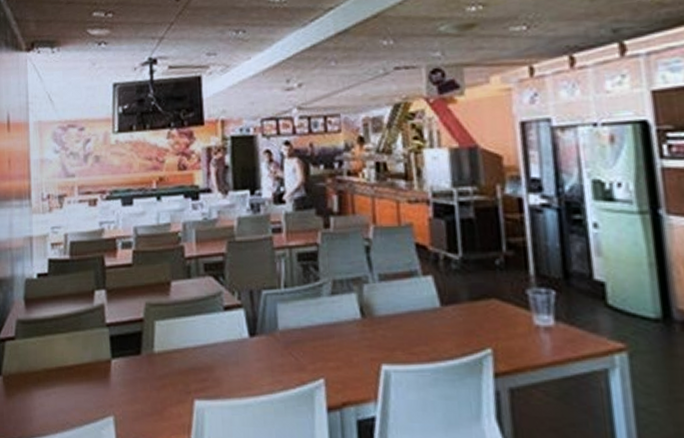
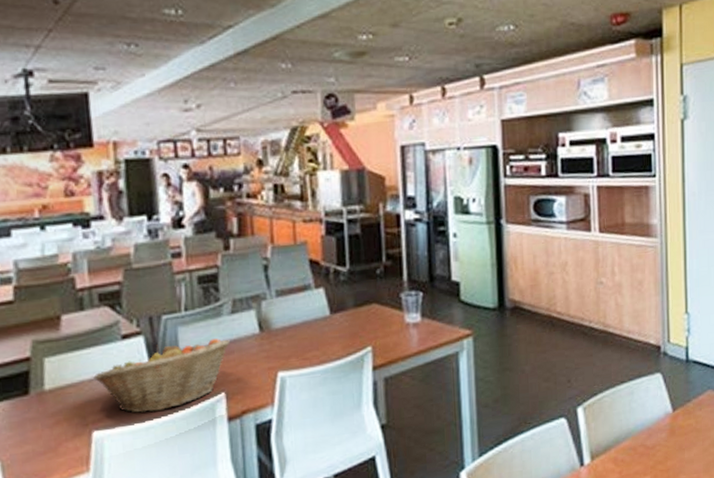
fruit basket: none [197,320,330,390] -> present [93,338,230,413]

